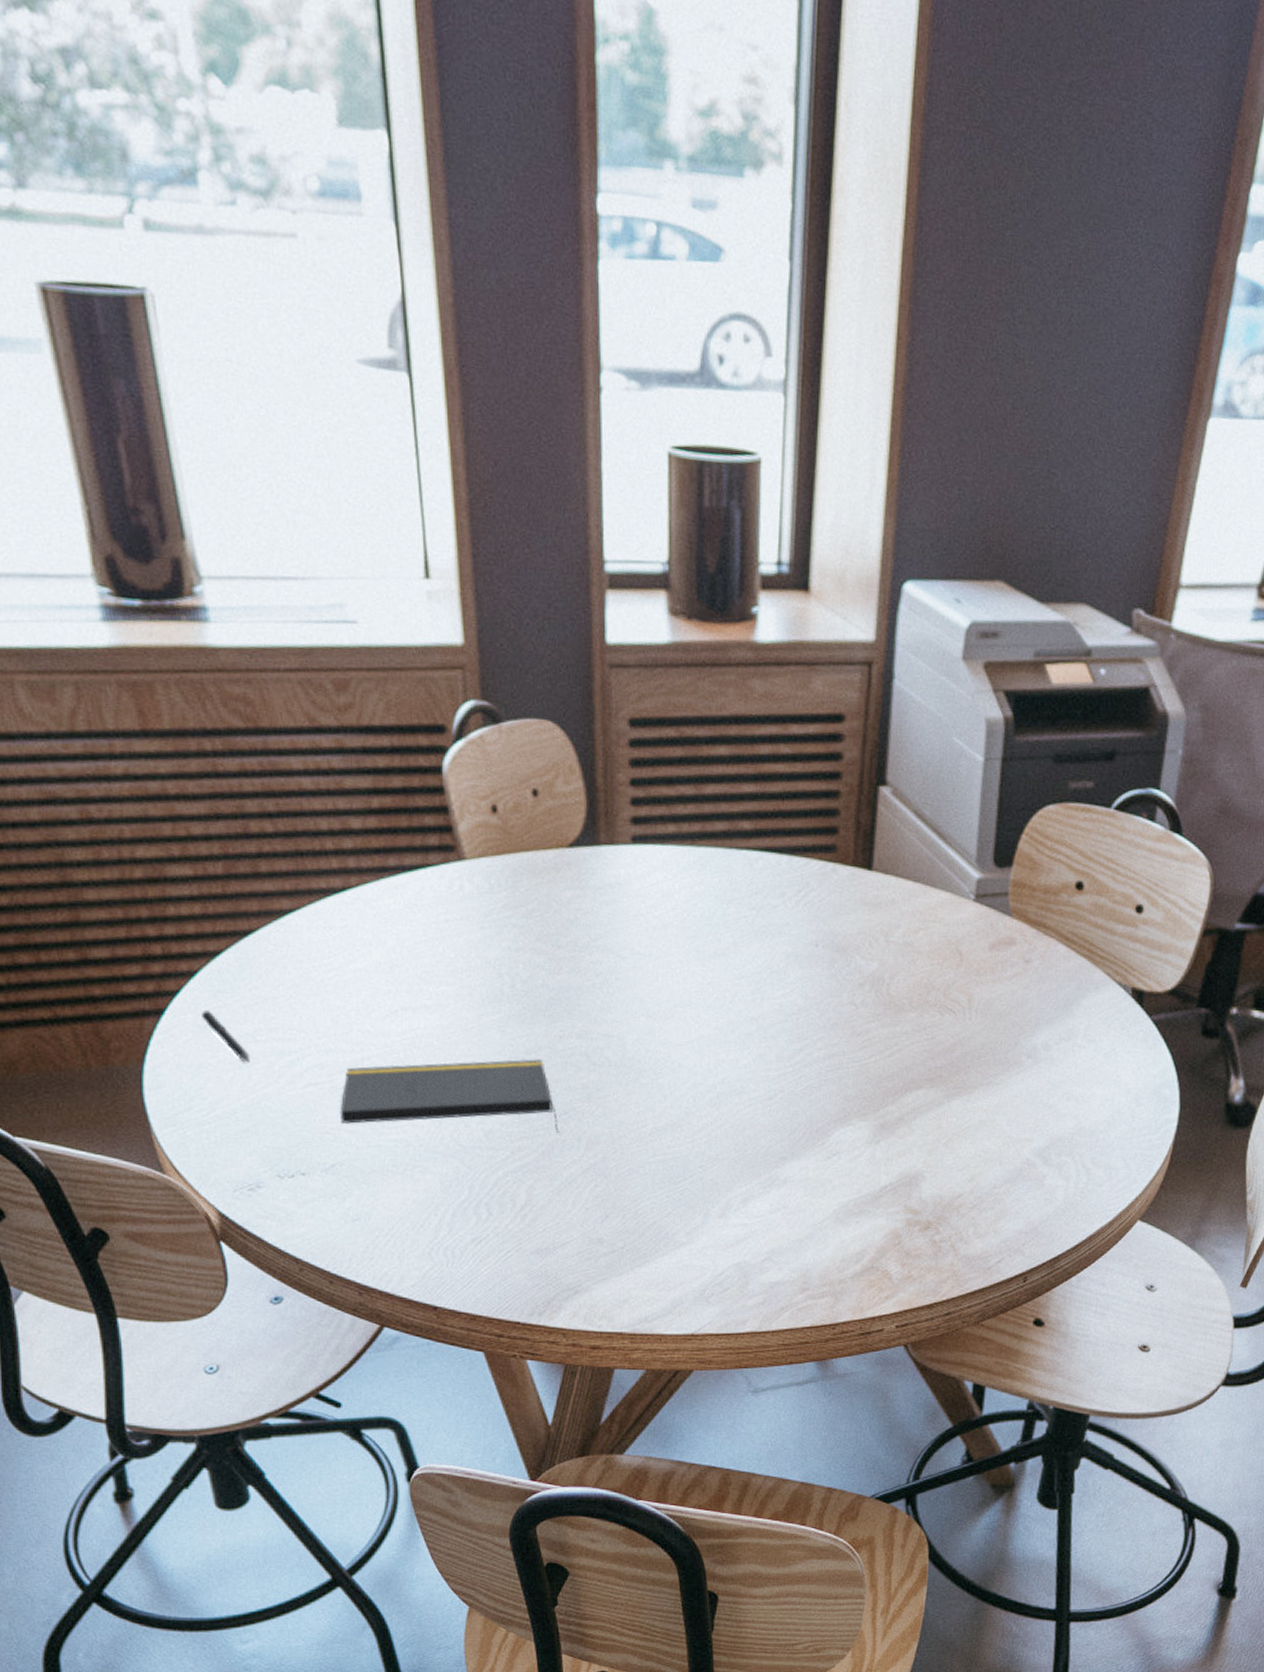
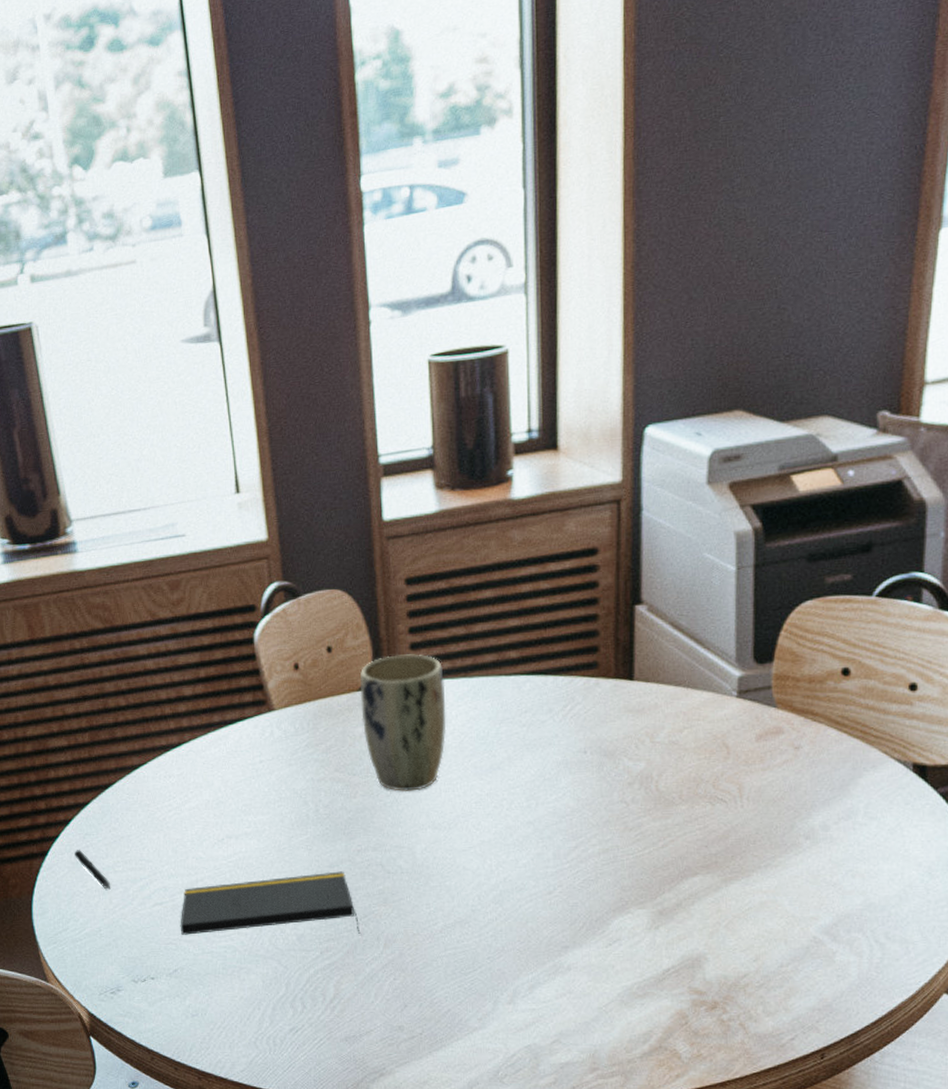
plant pot: none [569,809,669,973] -> present [359,654,447,791]

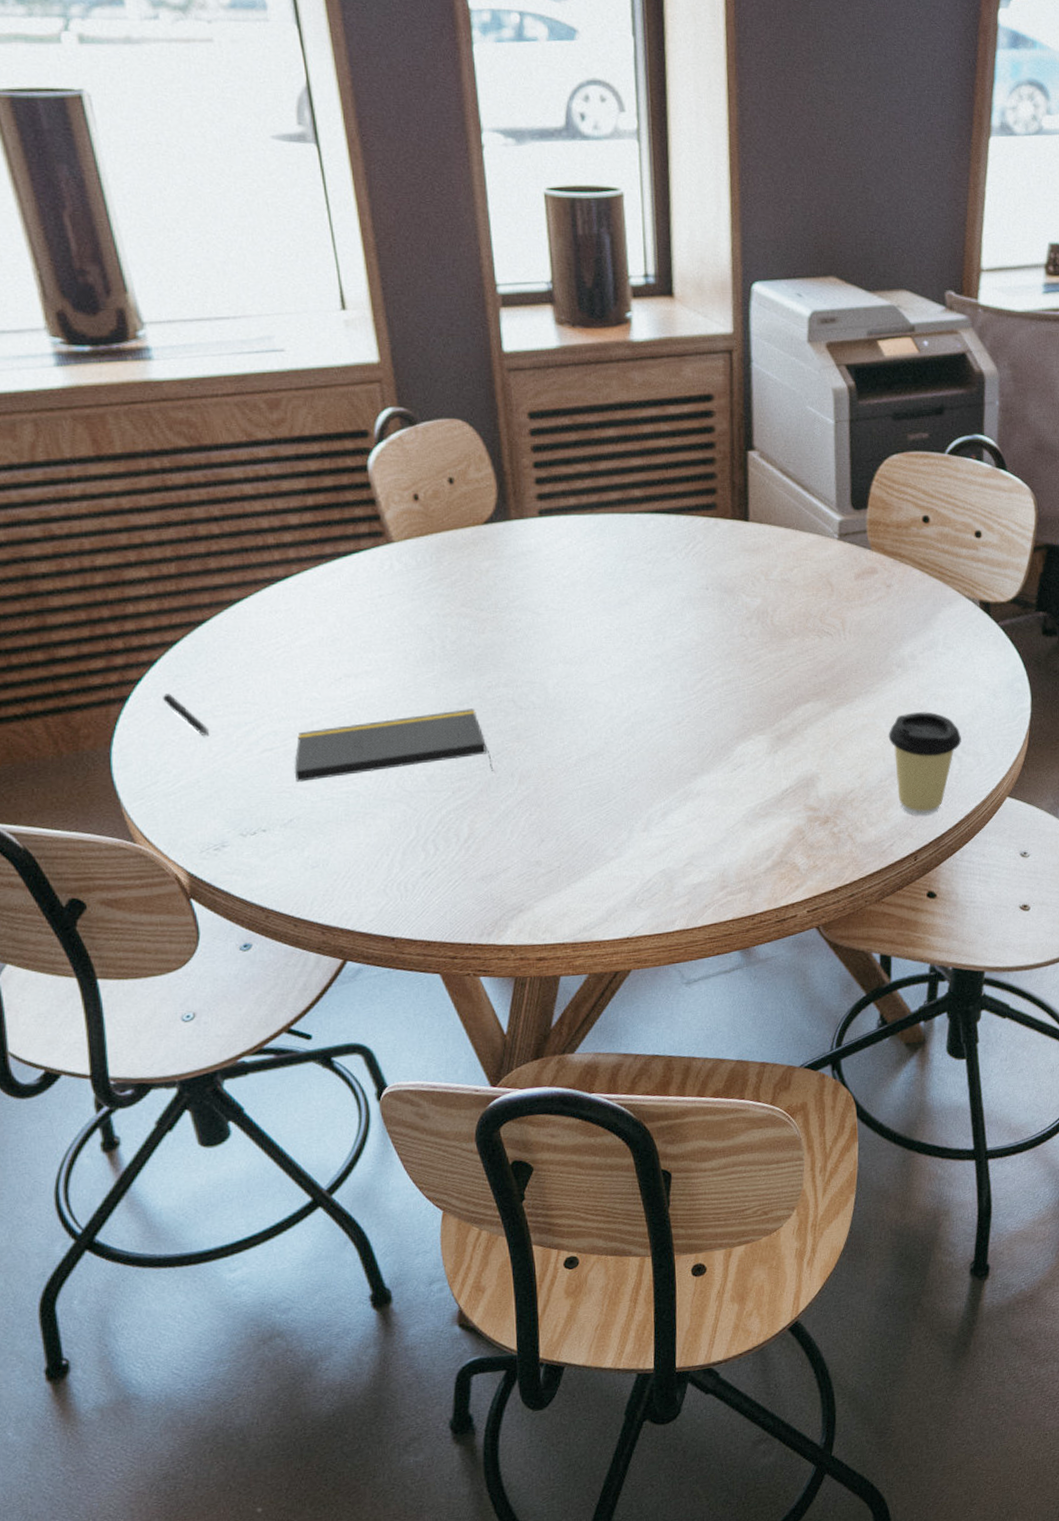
plant pot: present [359,654,447,791] -> none [484,489,575,627]
coffee cup: none [791,890,885,1008] -> present [888,712,961,816]

